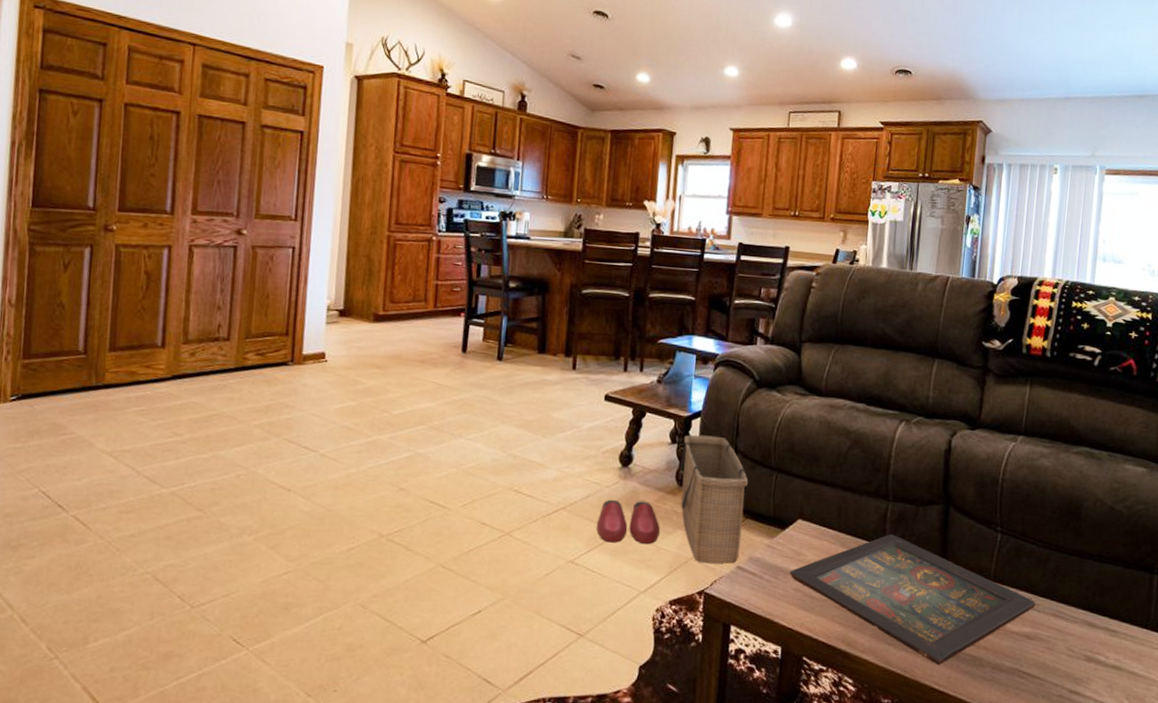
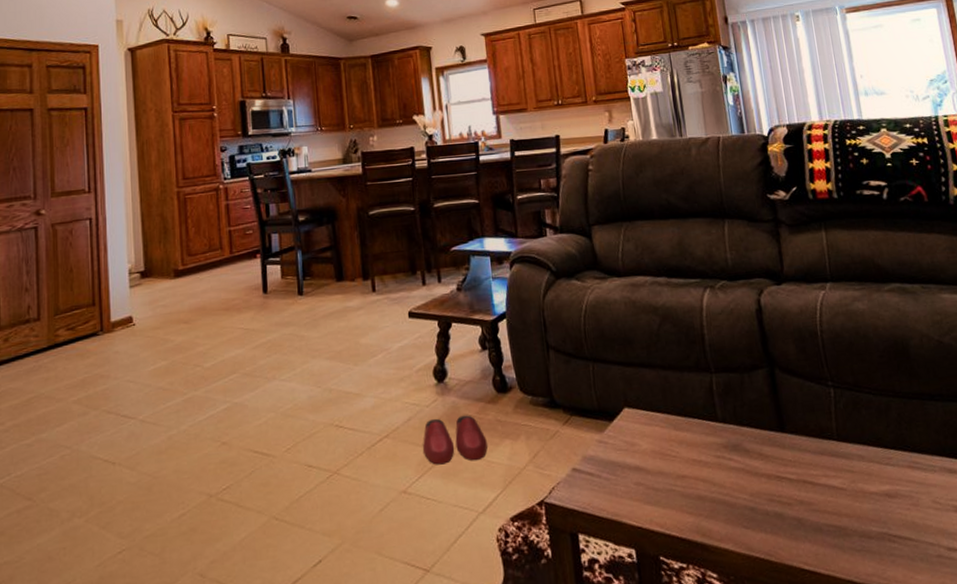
basket: present [678,434,749,564] -> none [493,335,572,471]
icon panel: present [789,534,1036,664] -> none [626,407,888,542]

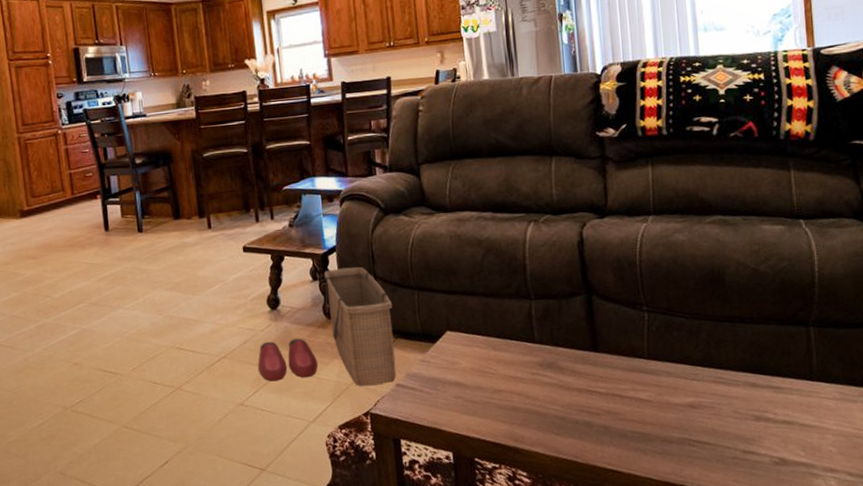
basket: none [493,335,572,471] -> present [323,266,397,386]

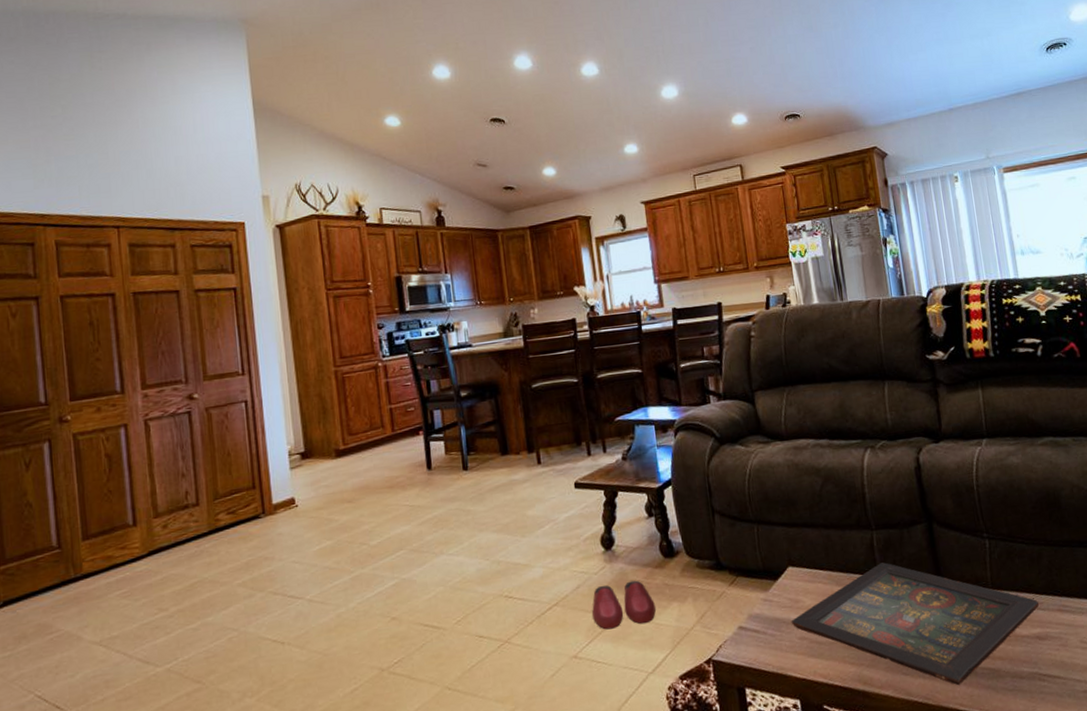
basket: present [323,266,397,386] -> none [659,500,738,631]
icon panel: none [447,330,695,446] -> present [791,562,1040,685]

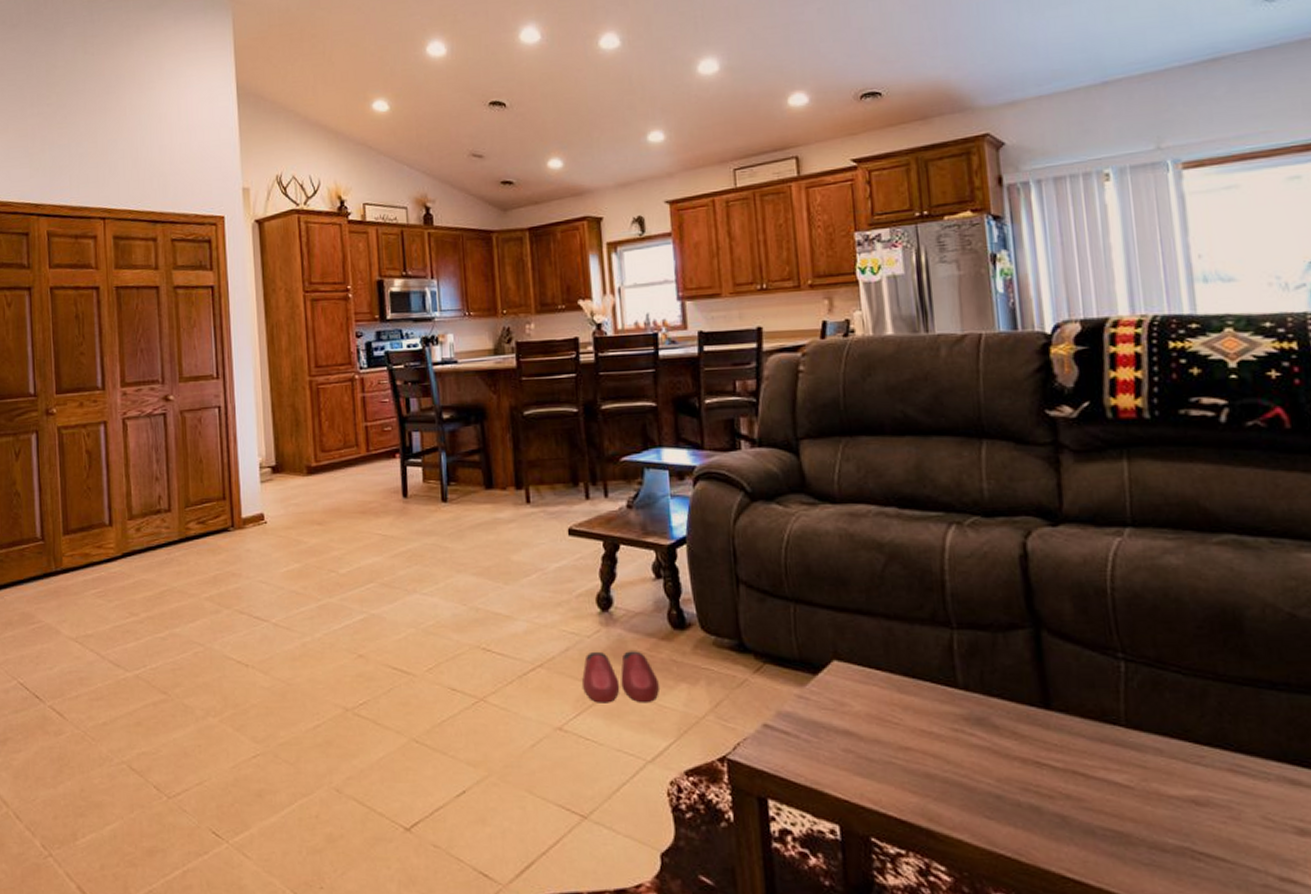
icon panel: present [791,562,1040,685] -> none [832,672,1199,844]

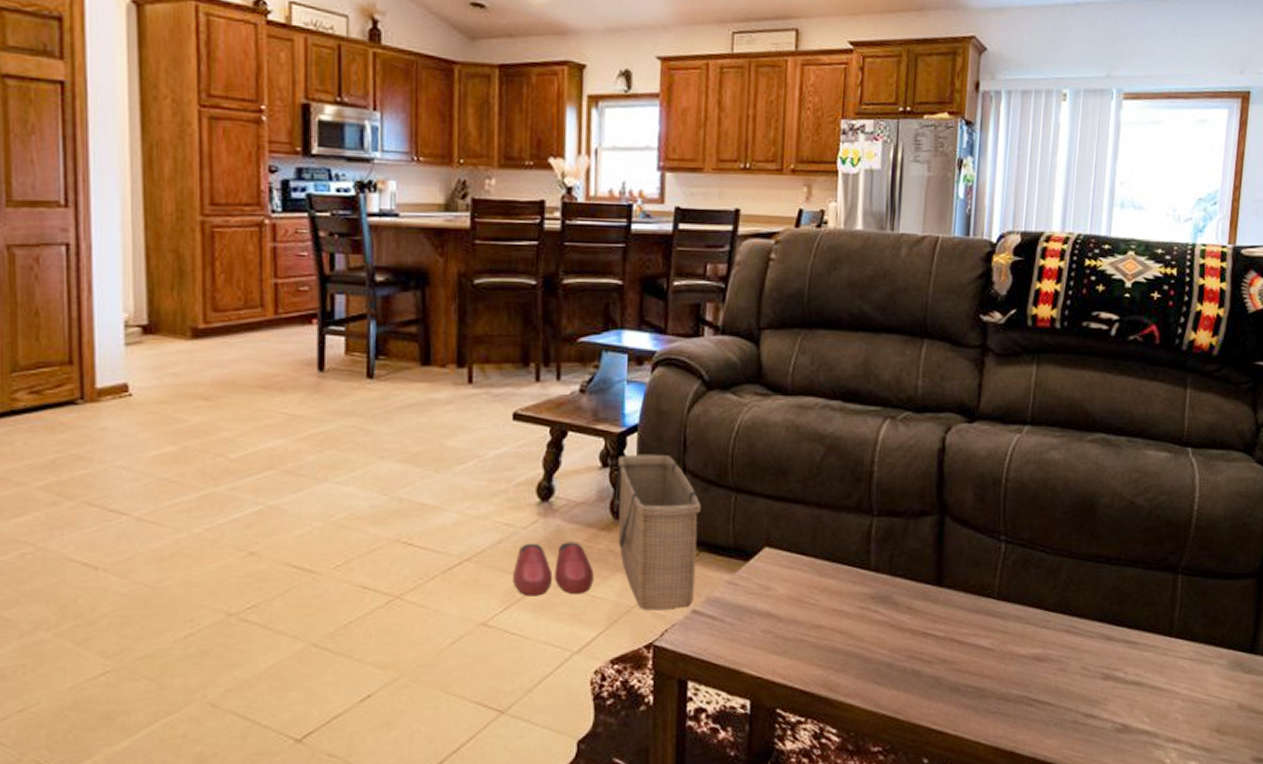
basket: none [669,565,764,723] -> present [613,454,702,610]

